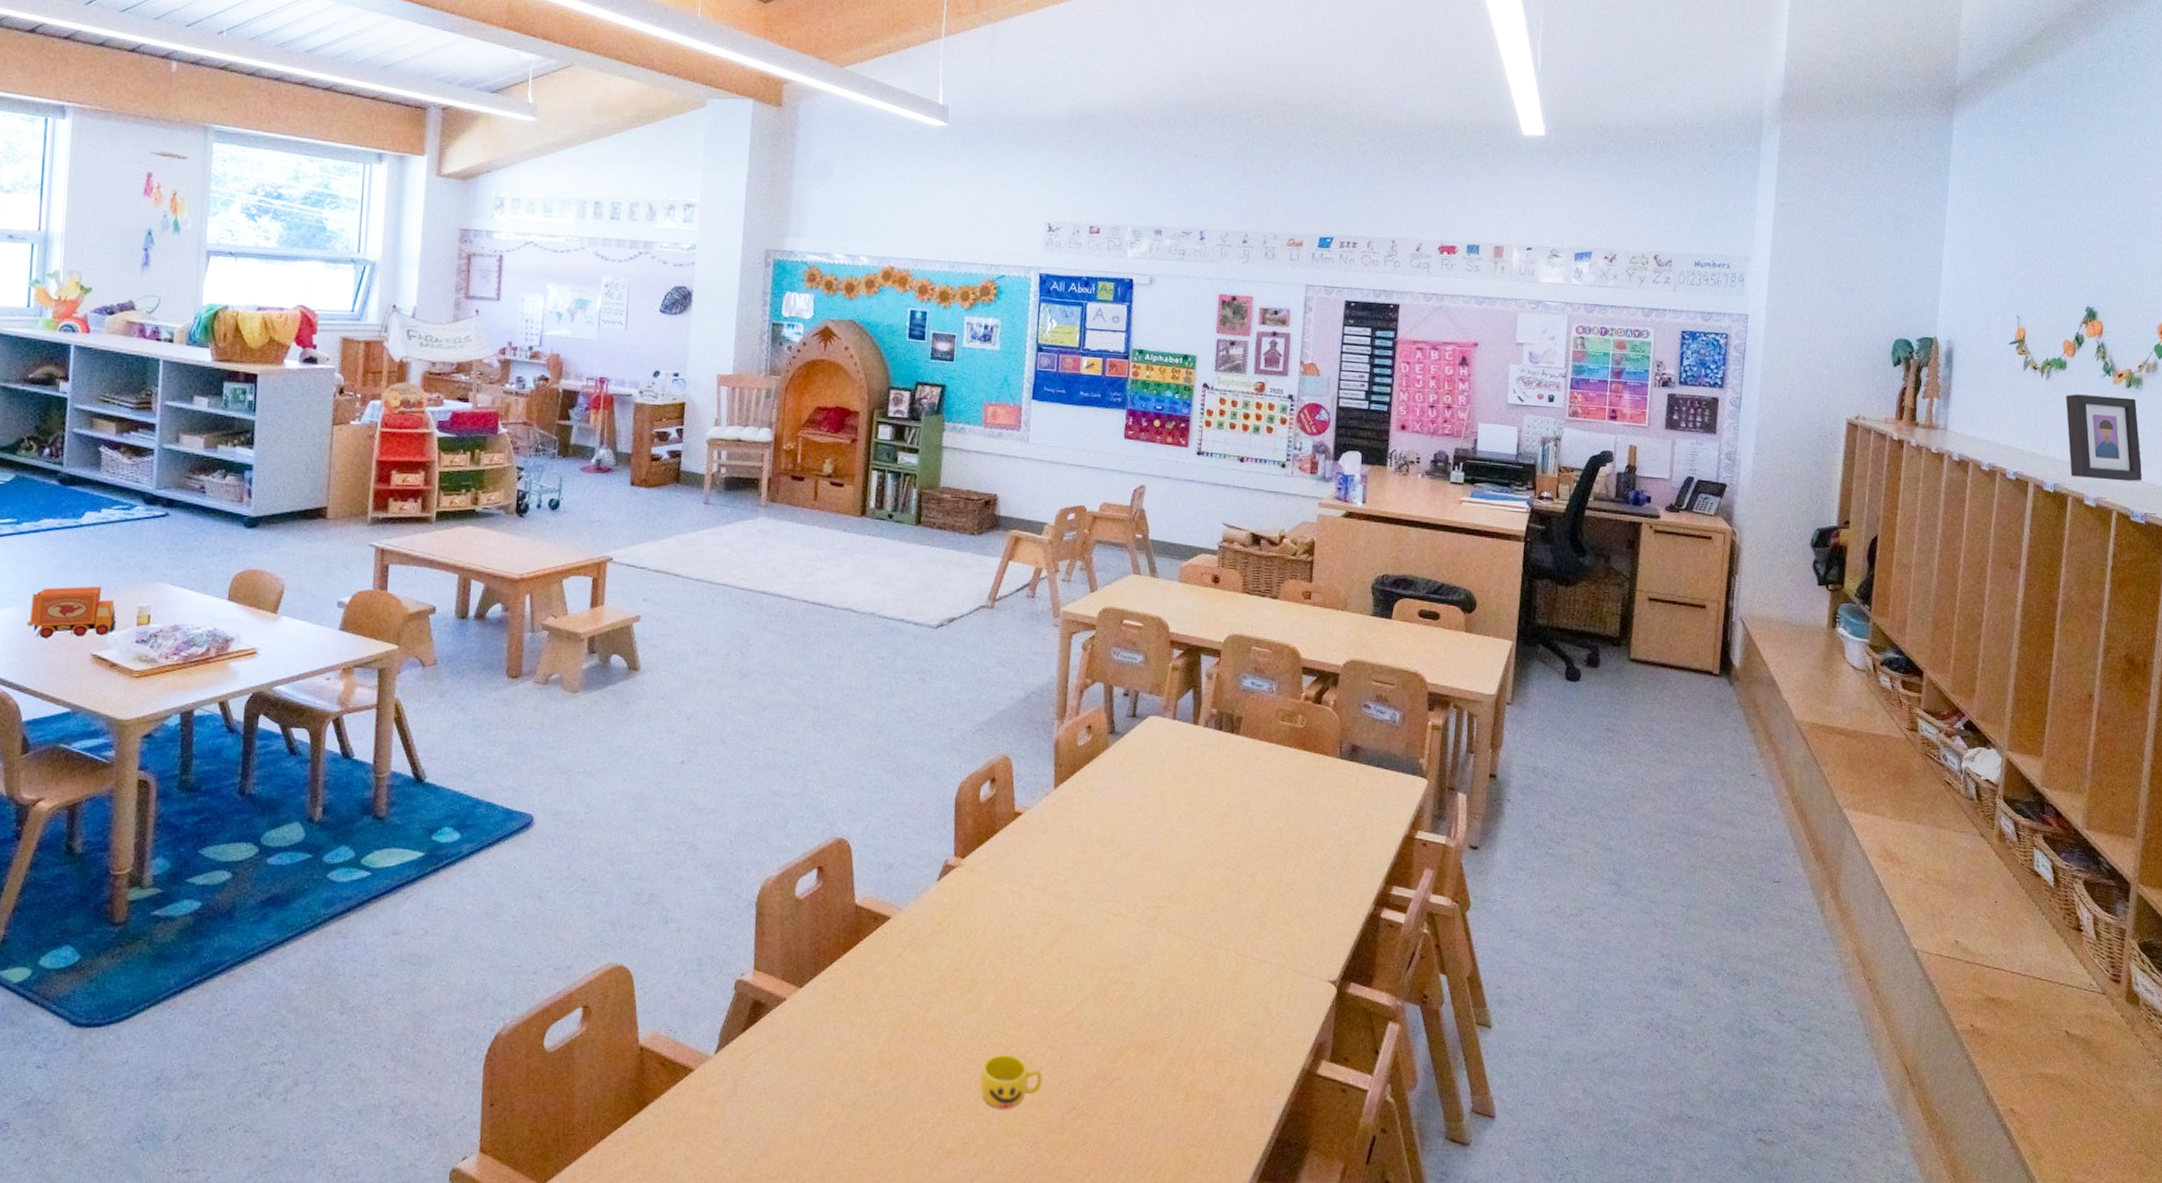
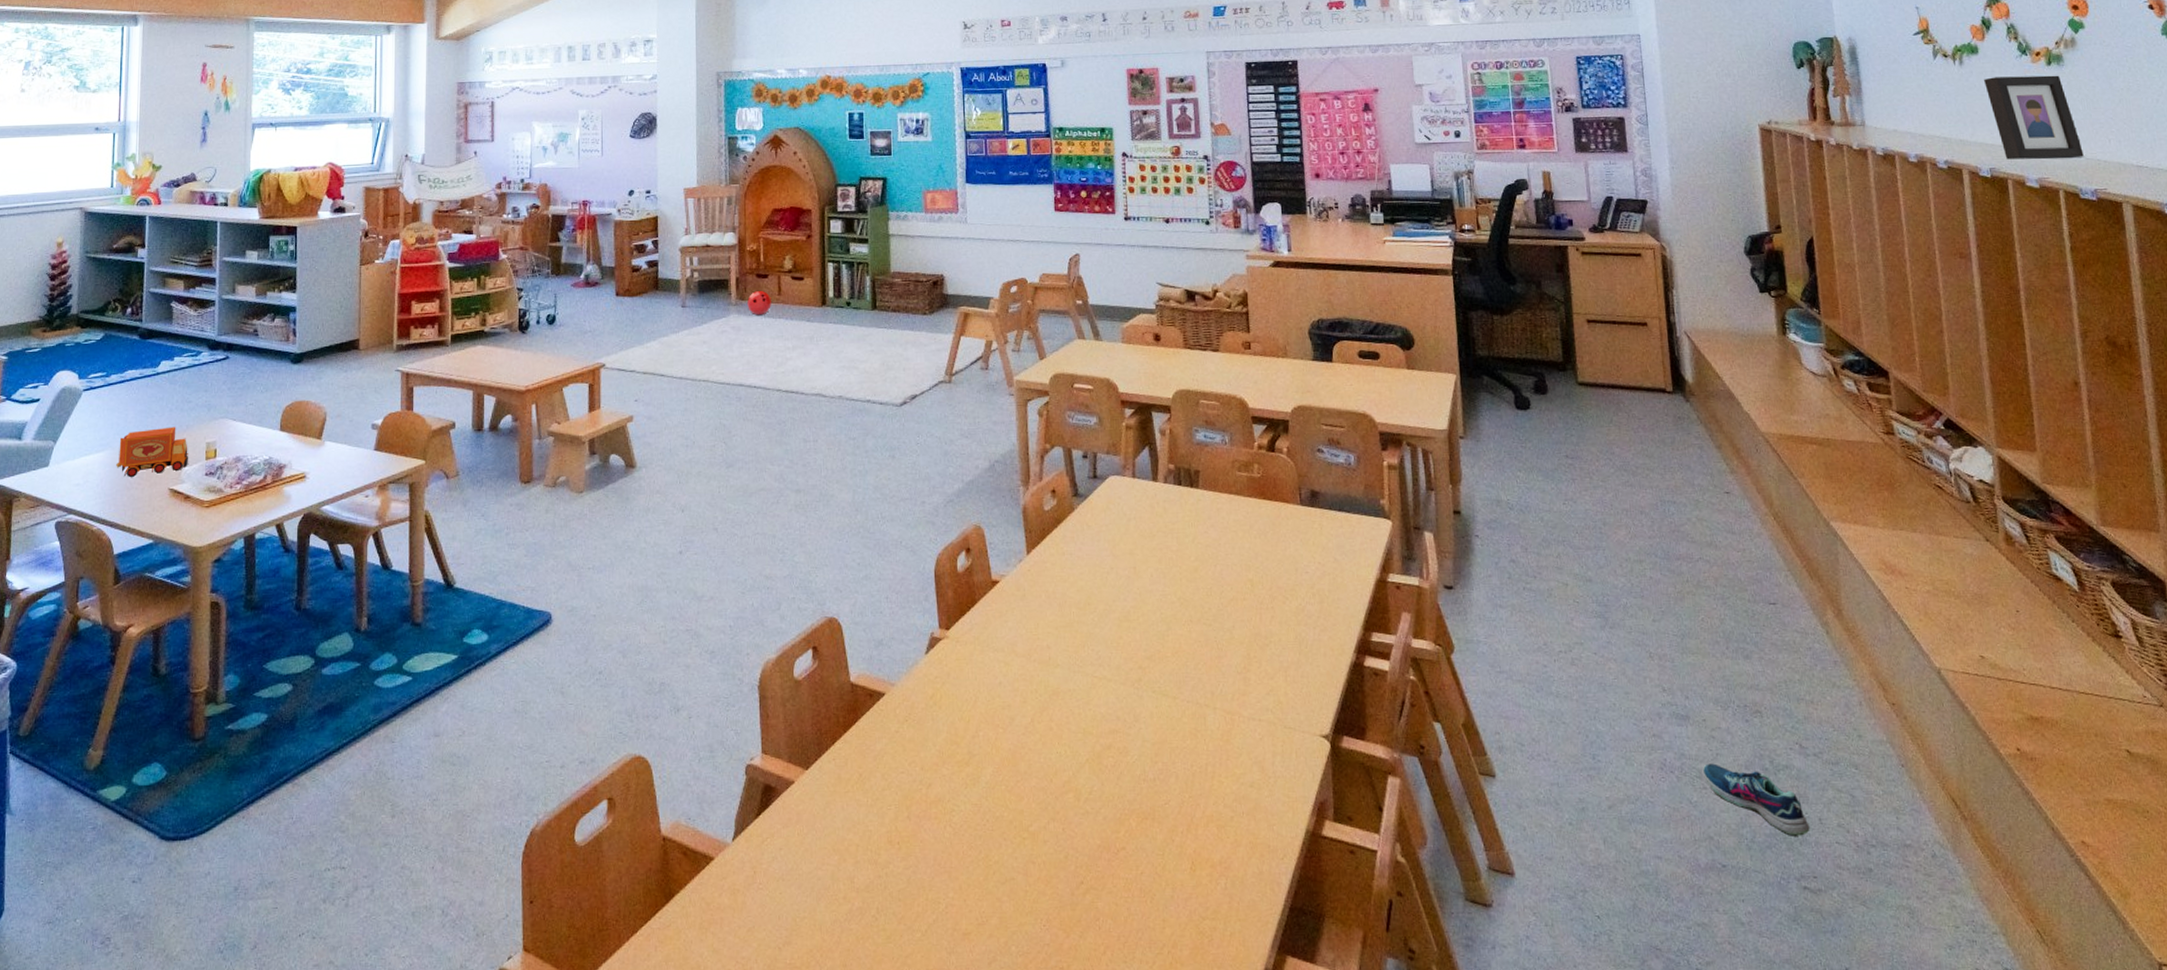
ball: none [778,493,807,521] -> present [747,290,772,316]
cup: present [980,1054,1043,1109] -> none [987,828,1048,887]
athletic shoe: none [1686,1025,1774,1094] -> present [1703,763,1810,836]

